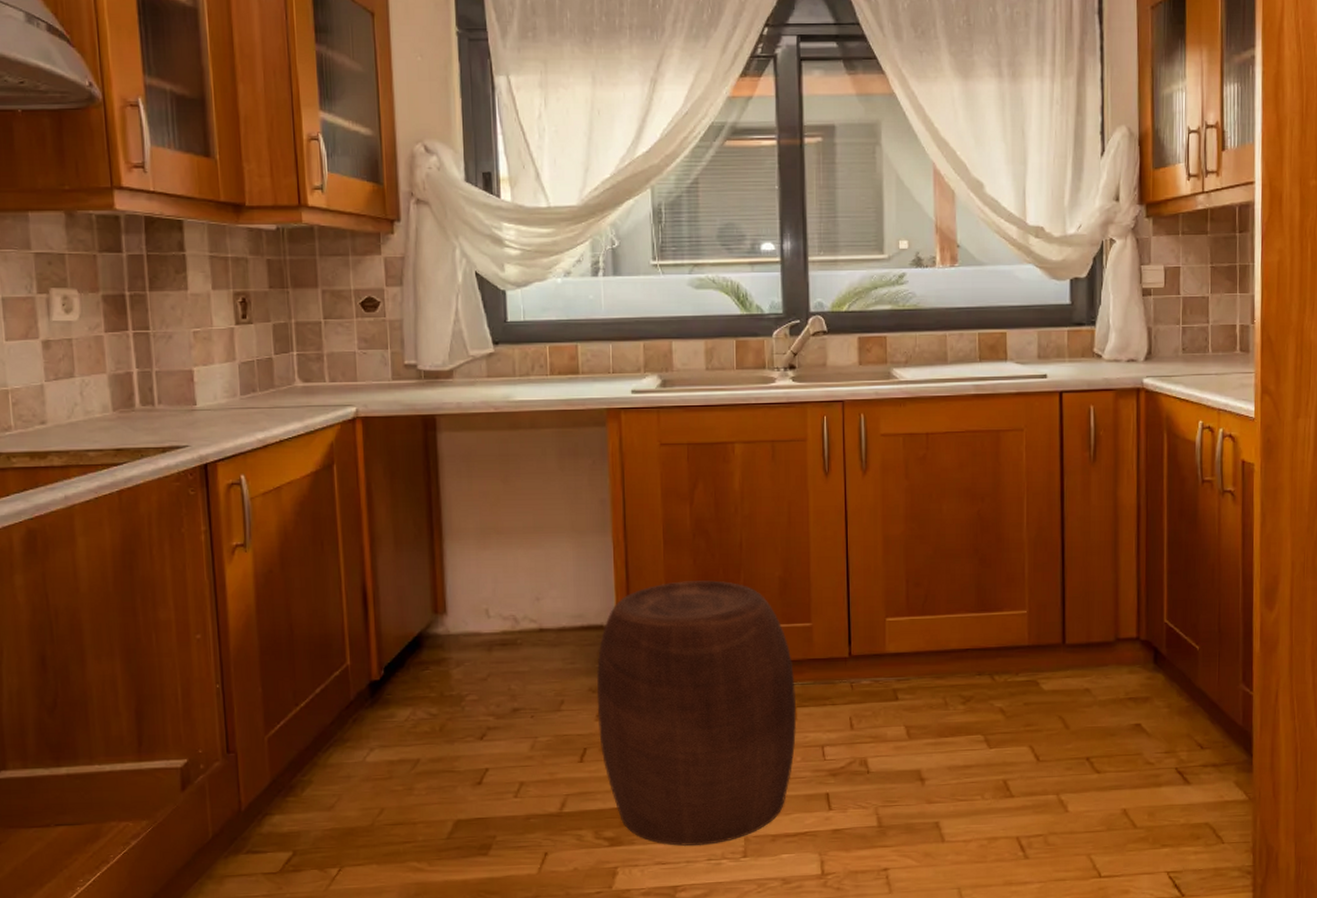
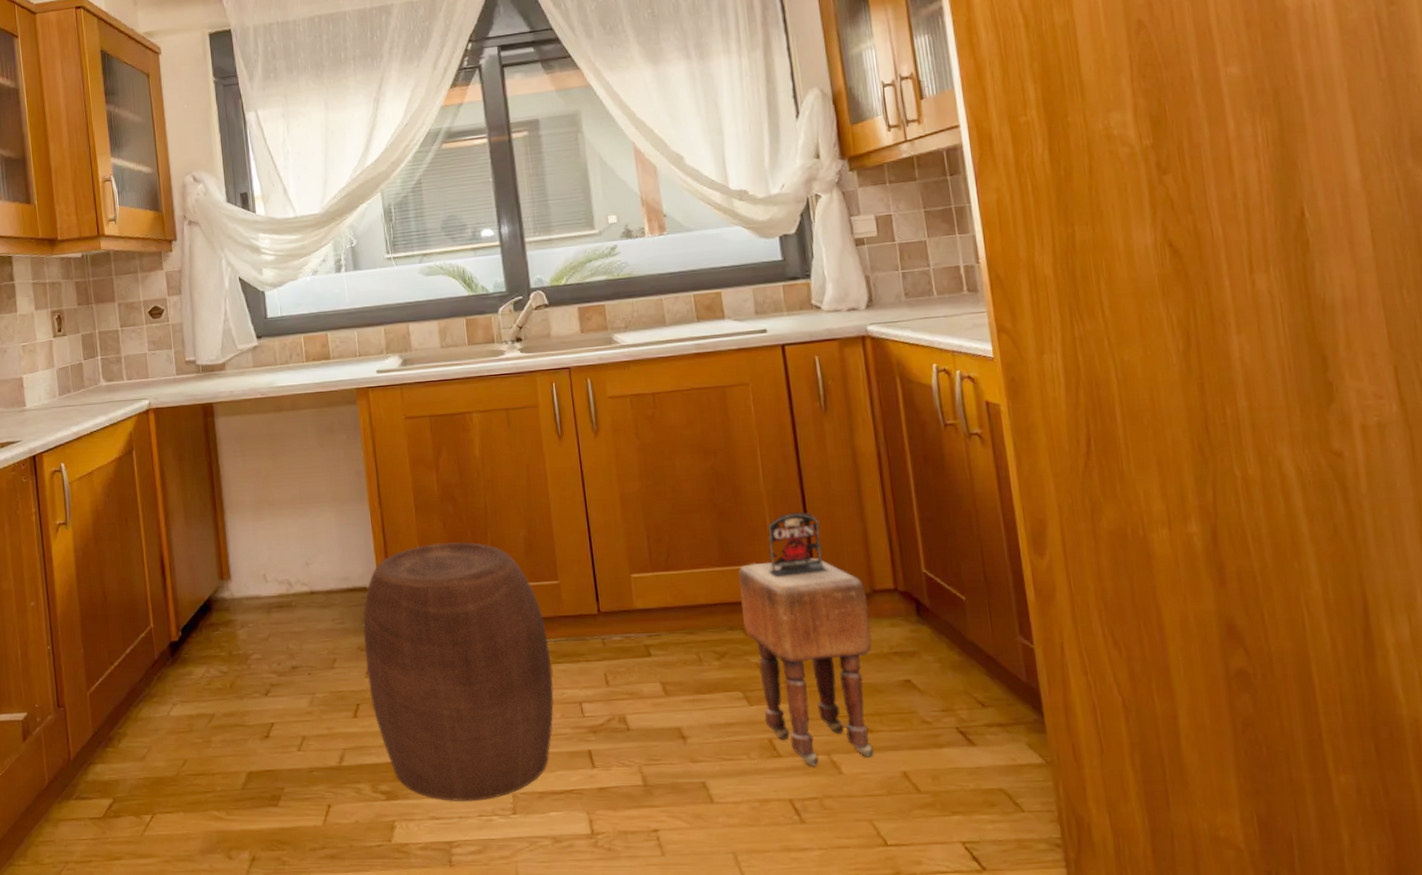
stool: none [992,560,1112,805] -> present [738,512,873,766]

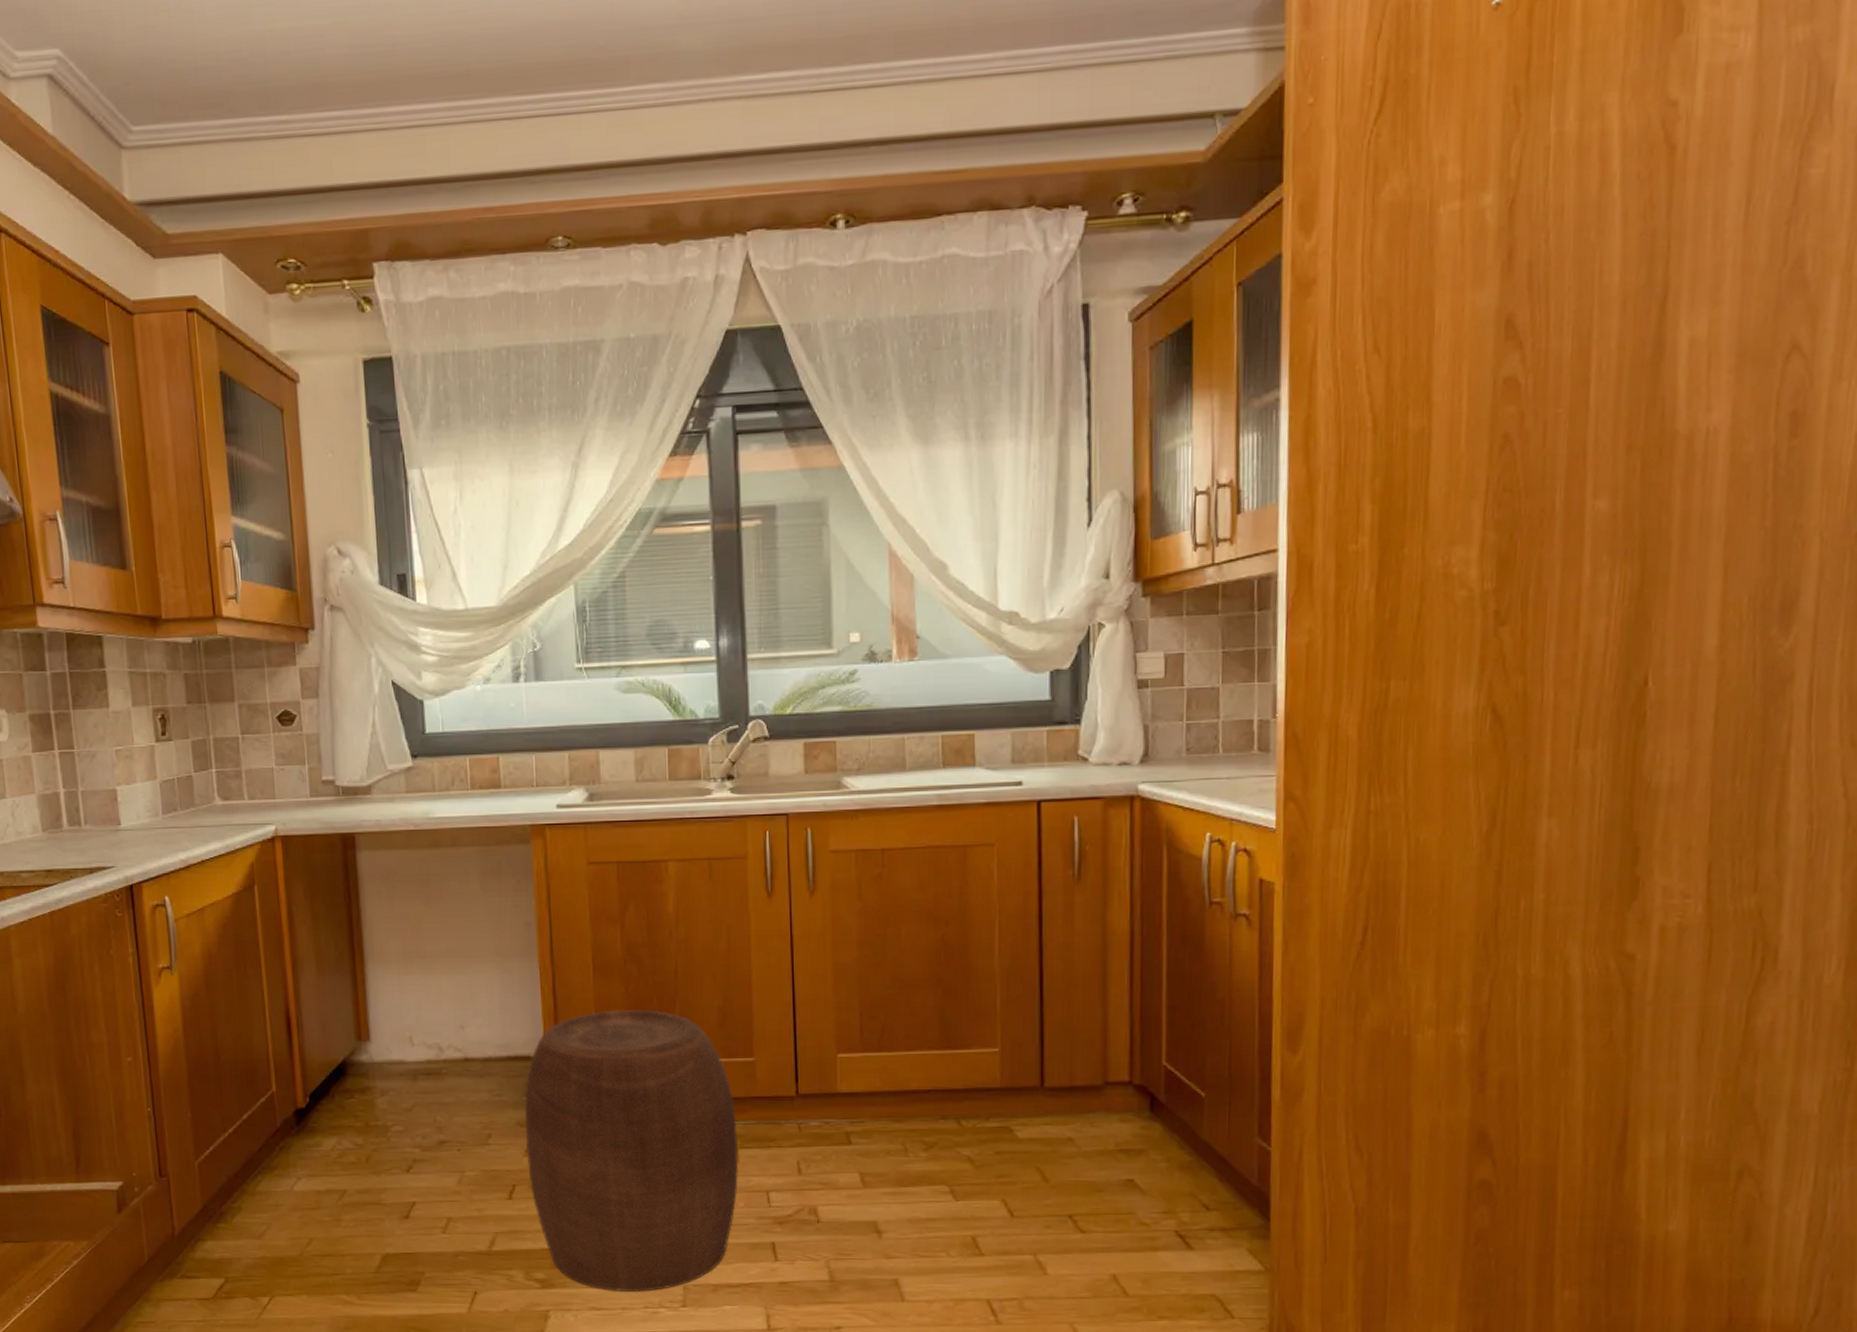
stool: present [738,512,873,766] -> none [959,993,1099,1266]

